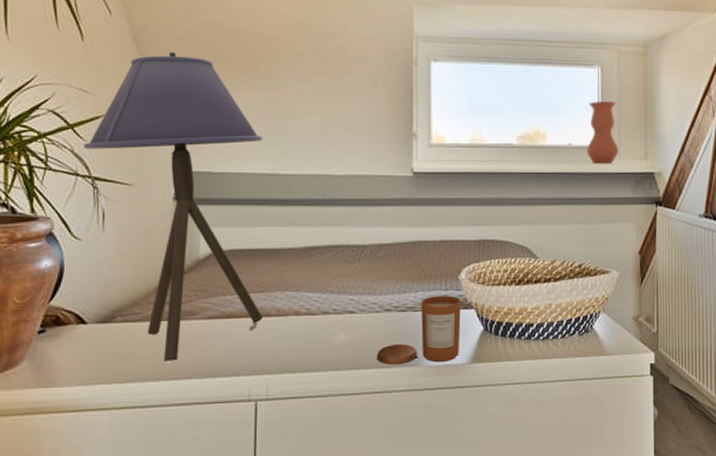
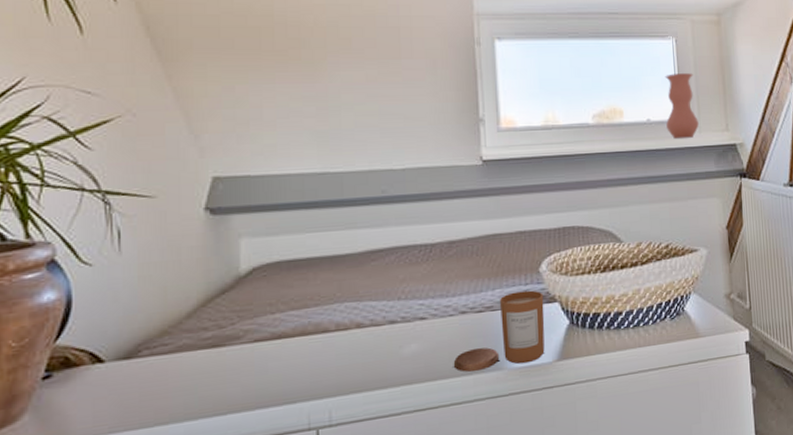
table lamp: present [83,52,263,361] -> none [89,42,320,396]

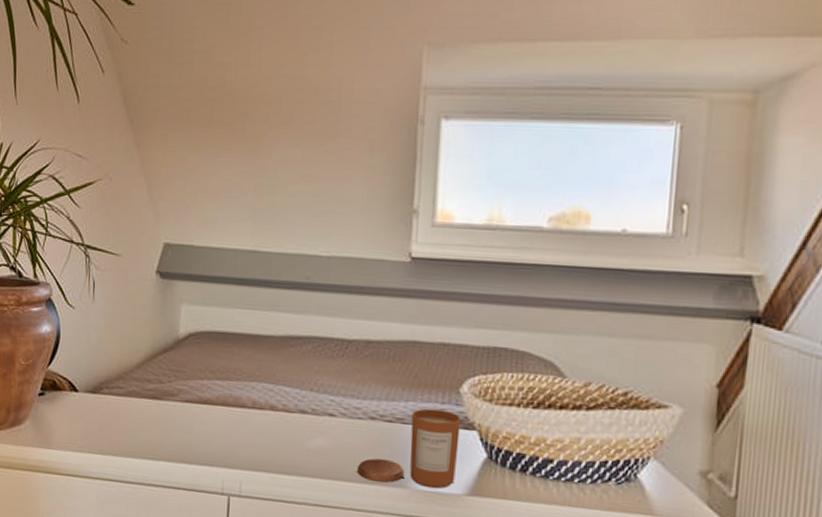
vase: present [665,73,699,140] -> none [648,172,700,261]

